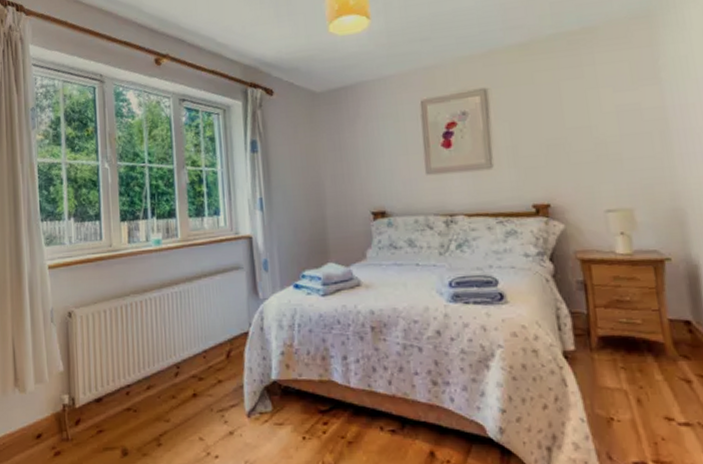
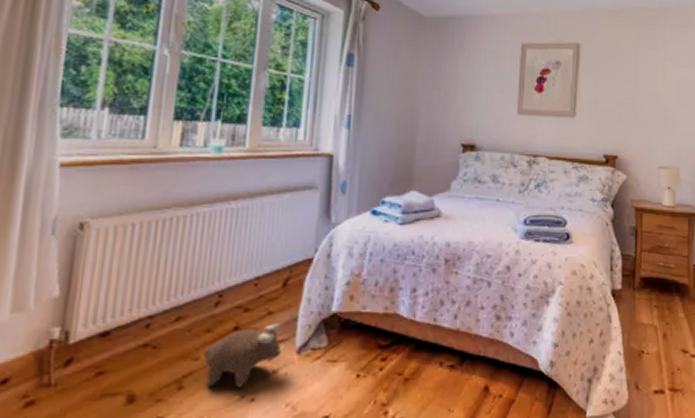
plush toy: none [172,389,236,446] -> present [203,322,284,388]

